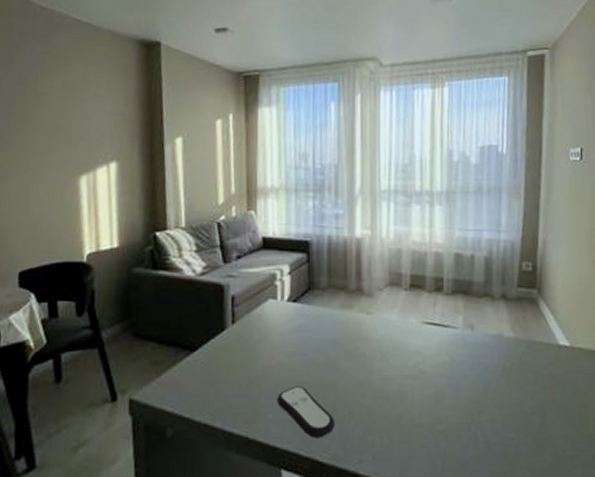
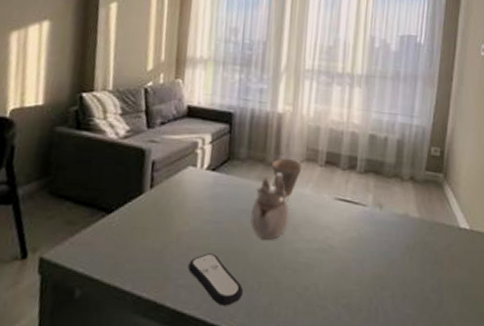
teapot: none [336,300,376,369] -> present [250,173,289,240]
cup: none [354,284,386,323] -> present [272,158,302,196]

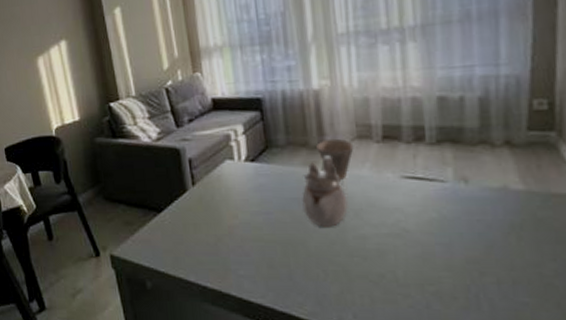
remote control: present [187,253,243,306] -> none [245,244,308,295]

